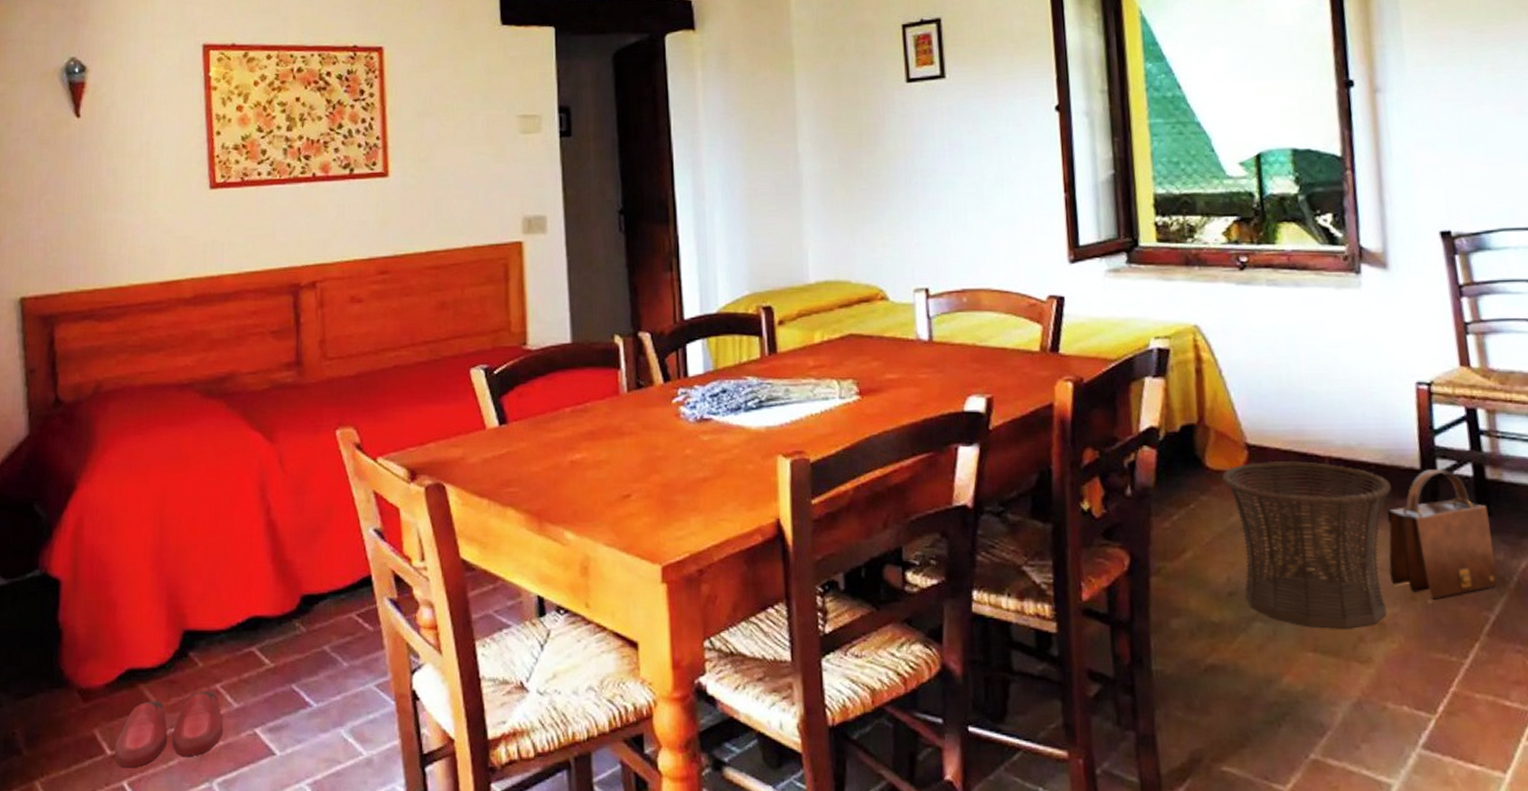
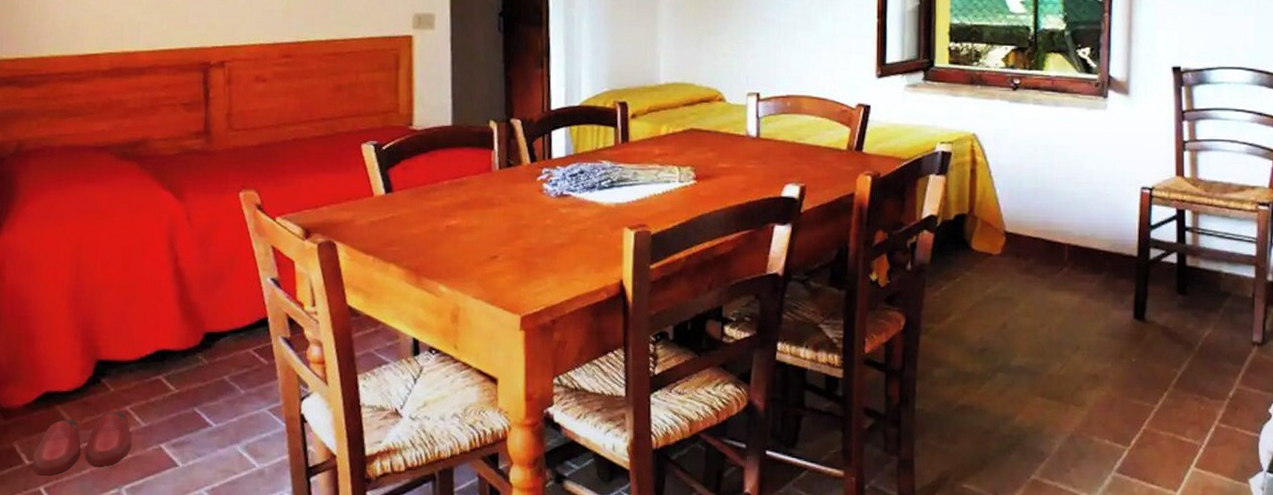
basket: present [1221,461,1391,629] -> none [982,246,1114,380]
handbag: present [1387,468,1498,600] -> none [1106,255,1186,358]

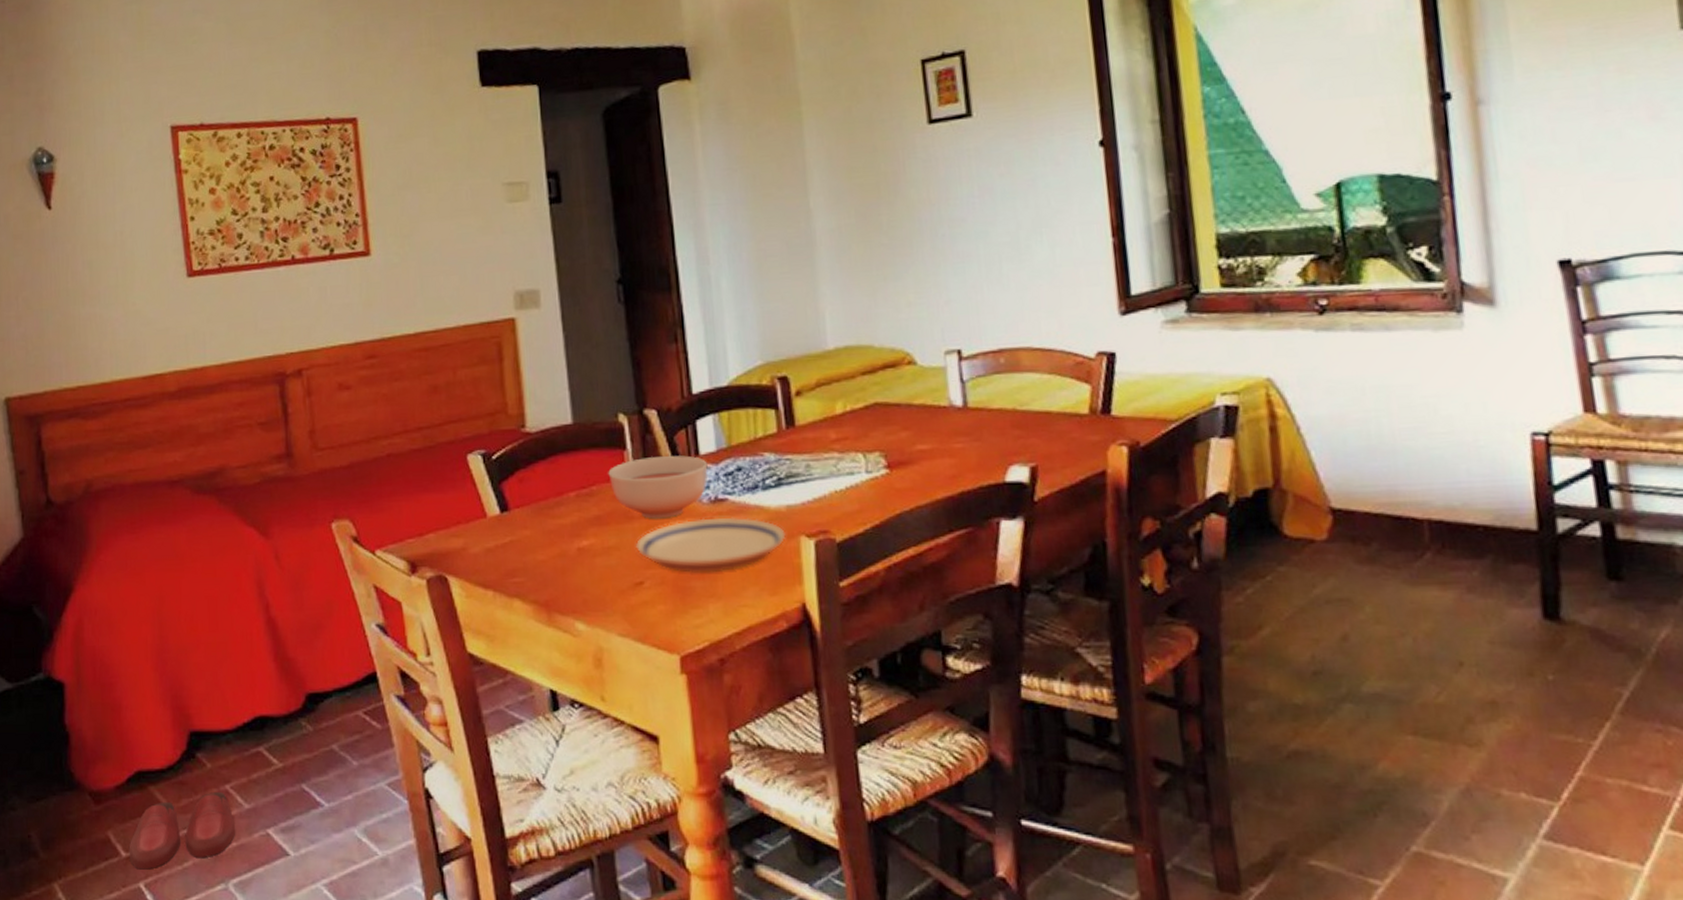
bowl: none [477,157,557,207] -> present [608,455,708,519]
plate: none [493,209,613,251] -> present [635,517,786,573]

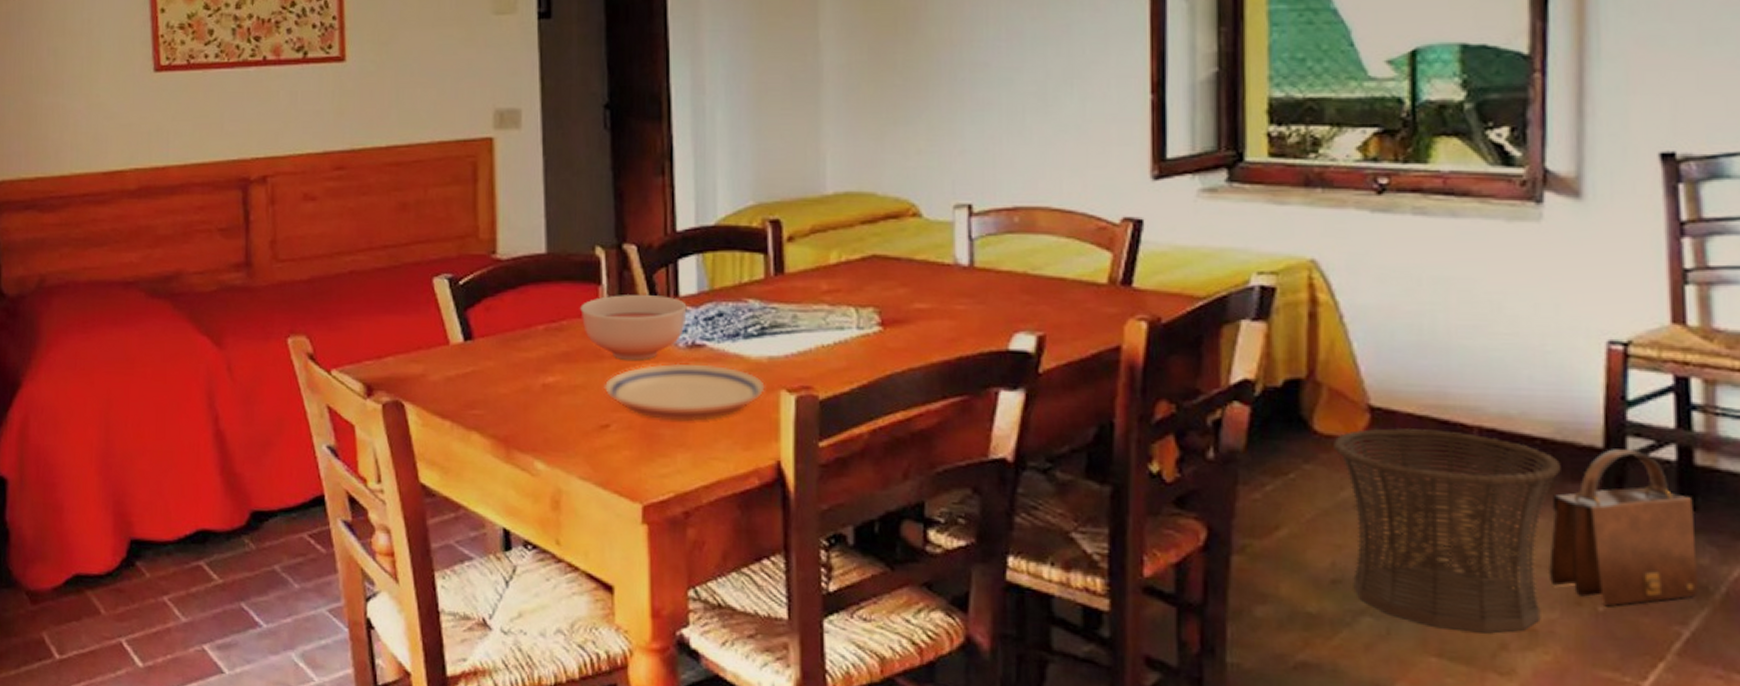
slippers: present [128,791,236,870] -> none [62,602,172,674]
basket: none [1301,525,1503,710] -> present [1332,428,1561,634]
handbag: none [1498,528,1632,675] -> present [1549,447,1698,607]

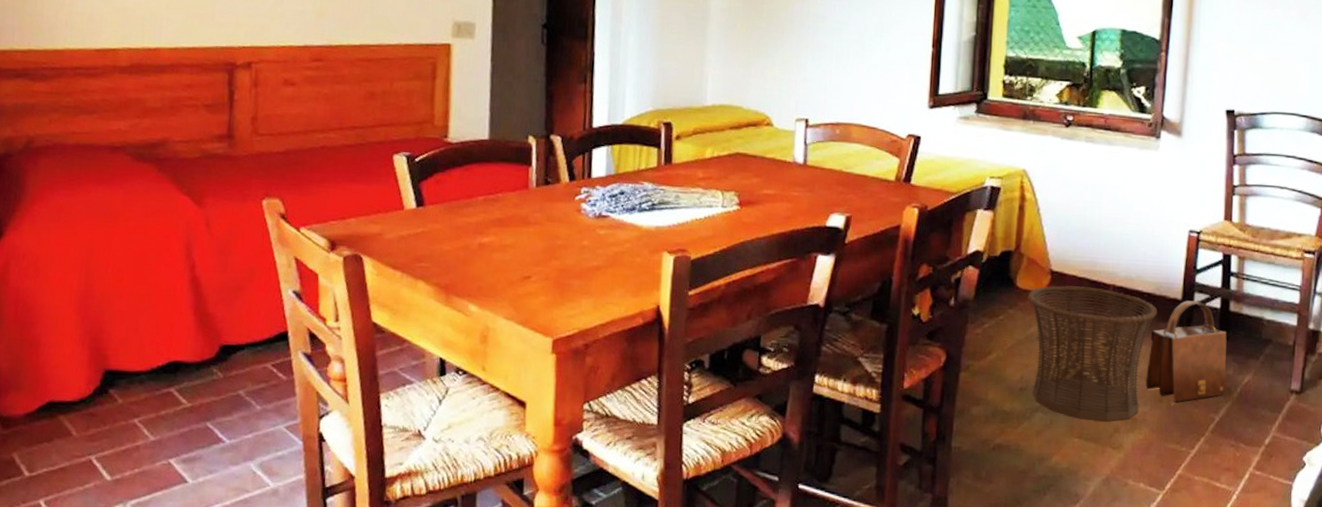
bowl: present [580,295,687,360] -> none [513,175,597,227]
plate: present [603,363,765,421] -> none [528,229,652,274]

